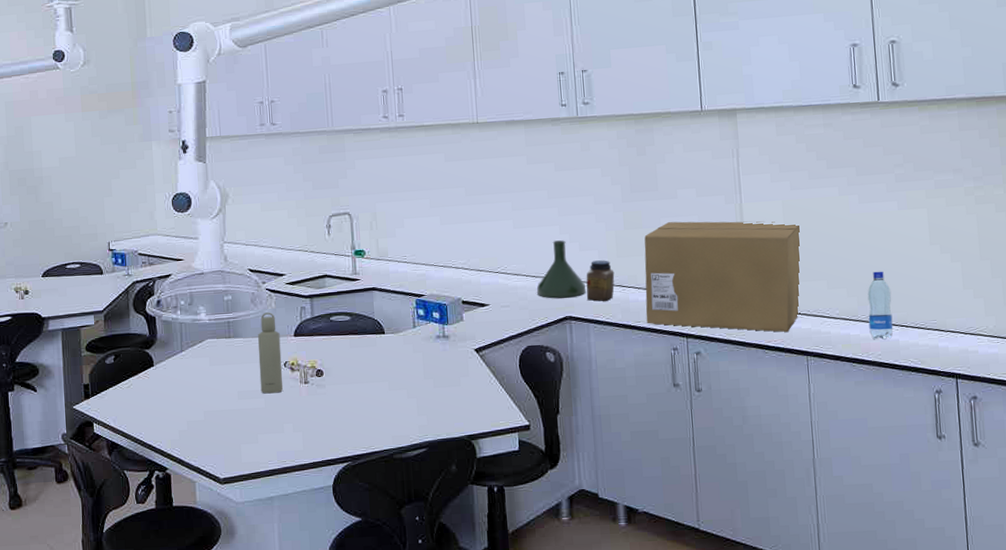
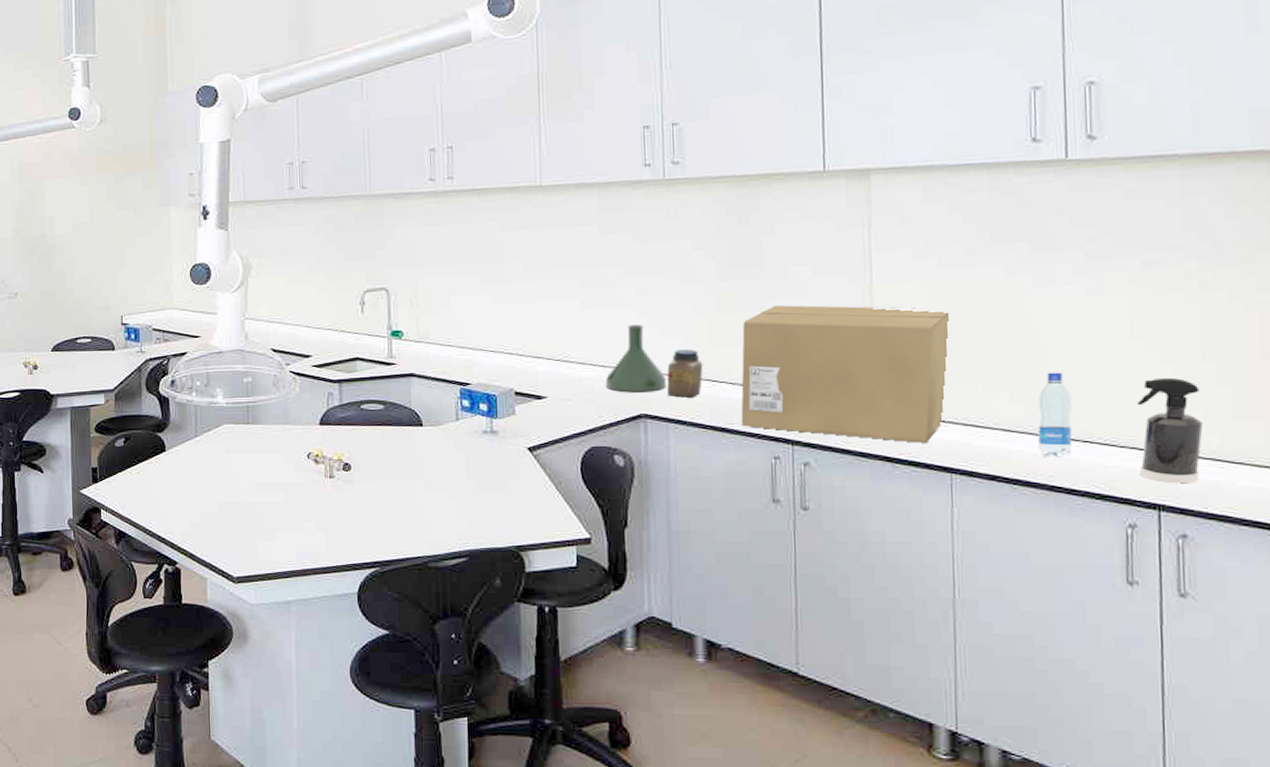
bottle: present [258,312,283,394] -> none [279,397,306,487]
spray bottle: none [937,273,984,357] -> present [1136,377,1203,484]

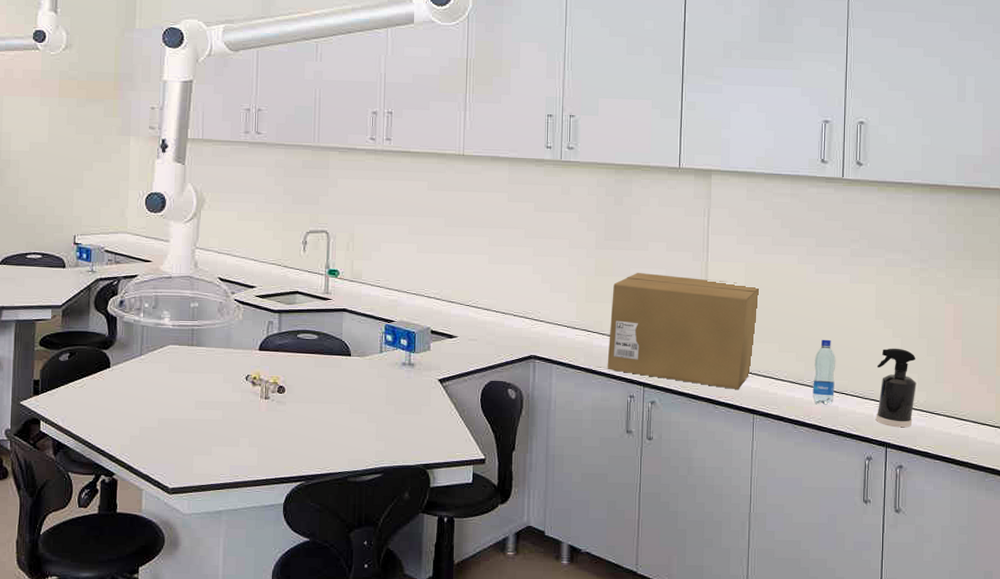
flask: present [605,324,668,393] -> none [504,280,553,337]
jar: present [666,349,703,398] -> none [552,303,582,344]

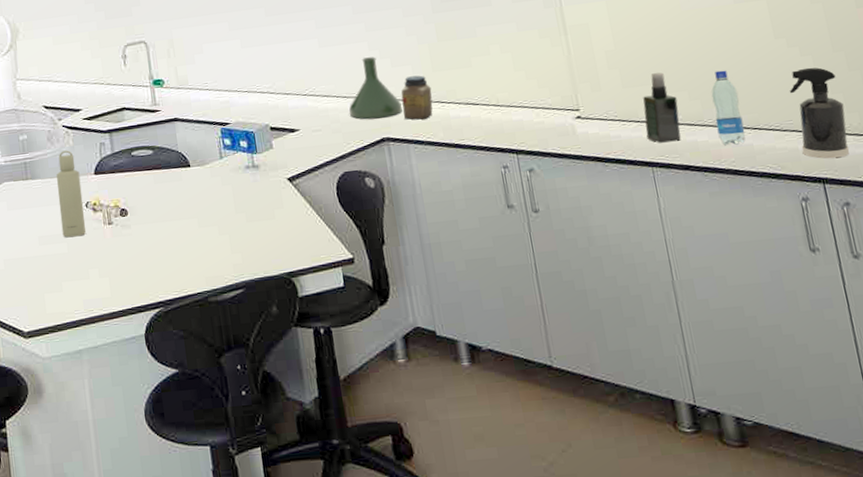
bottle: none [219,323,245,406] -> present [56,150,86,238]
flask: none [504,280,553,337] -> present [348,57,403,119]
jar: none [552,303,582,344] -> present [401,75,433,120]
box: present [607,273,759,389] -> none [460,24,640,143]
spray bottle: none [755,333,786,396] -> present [643,72,681,144]

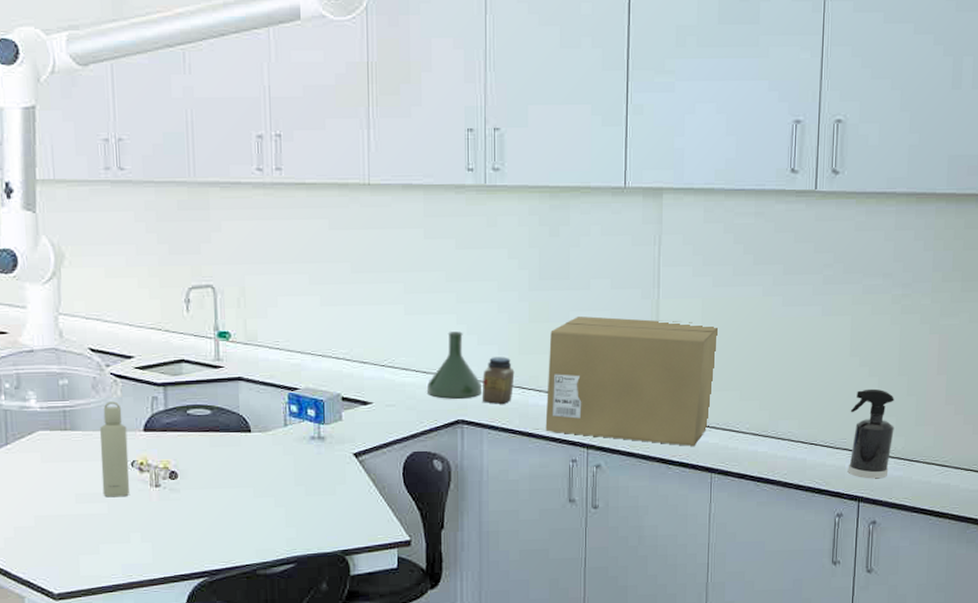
box: none [460,24,640,143] -> present [545,316,718,446]
spray bottle: present [643,72,681,144] -> none [713,379,748,451]
bottle: present [711,70,746,146] -> none [778,383,805,458]

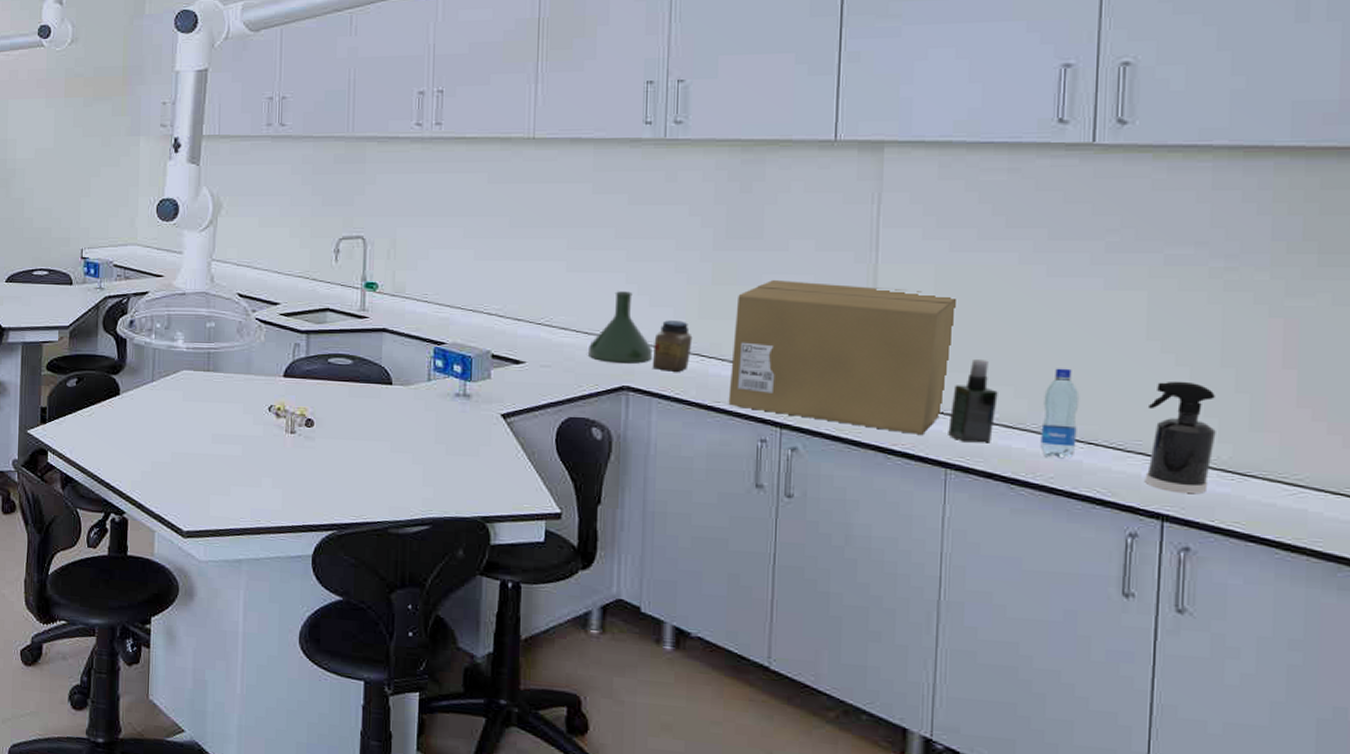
bottle: present [100,401,130,498] -> none [238,346,267,441]
spray bottle: none [713,379,748,451] -> present [948,360,998,444]
bottle: none [778,383,805,458] -> present [1040,368,1080,459]

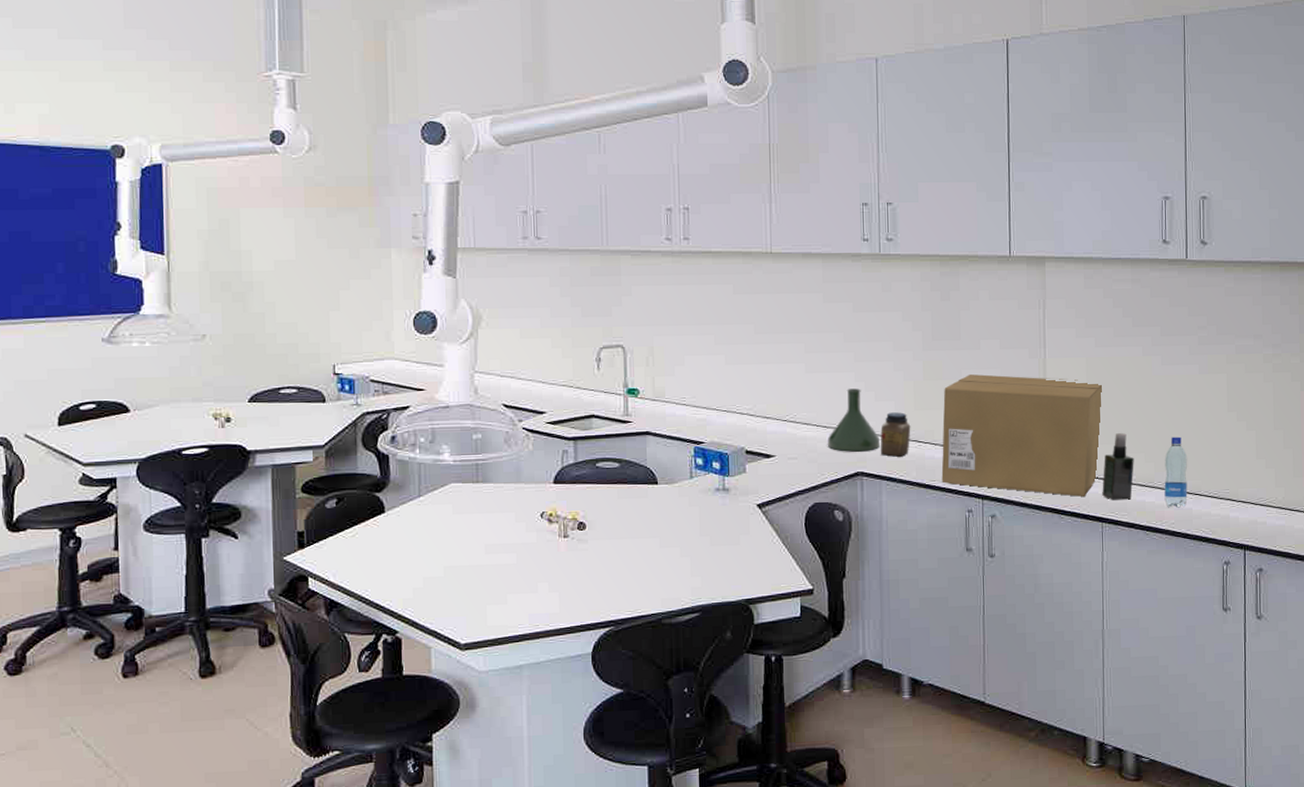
spray bottle: present [1145,381,1216,495] -> none [1231,442,1274,528]

